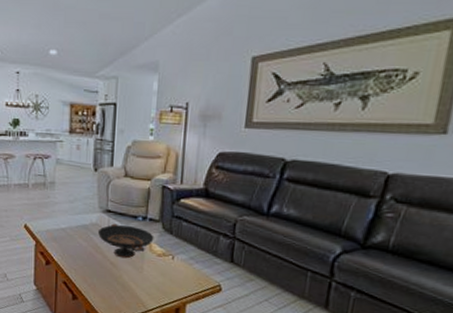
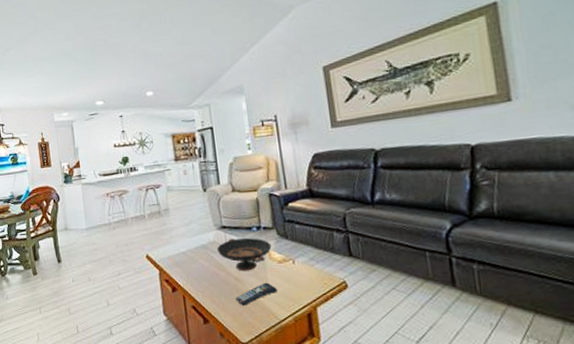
remote control: none [108,272,151,290] -> present [235,282,277,306]

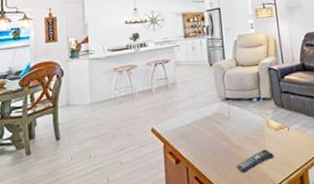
decorative bowl: present [216,238,272,272] -> none [220,108,270,140]

